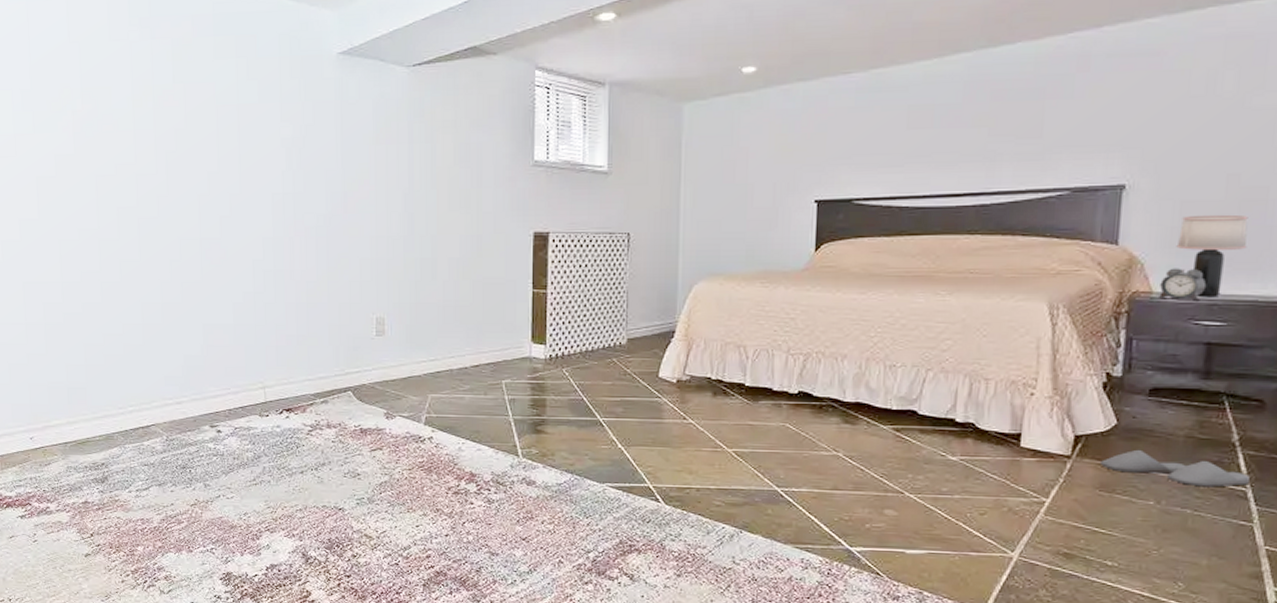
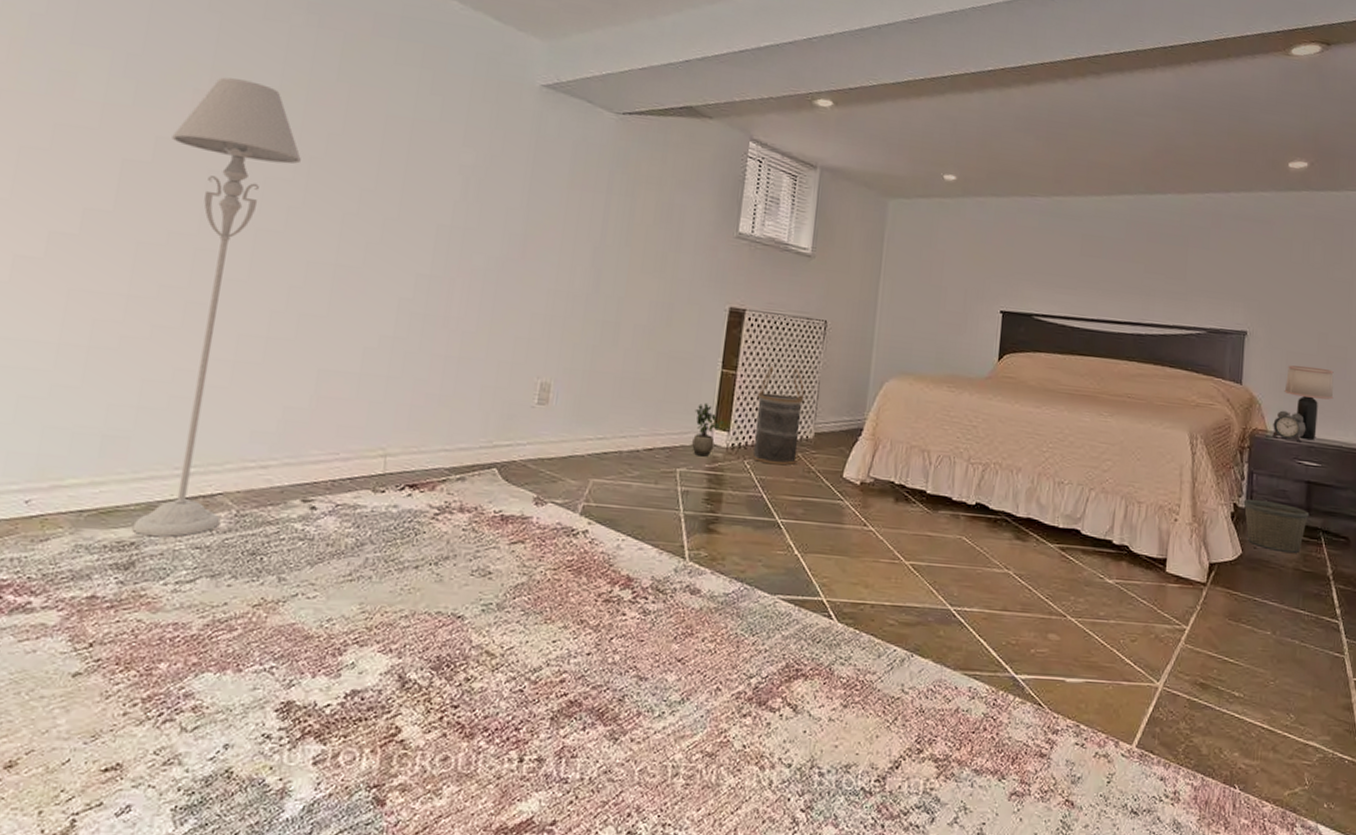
floor lamp: none [65,96,159,459] -> present [132,77,301,537]
potted plant: none [512,321,541,368] -> present [692,402,725,457]
basket: none [569,281,614,371] -> present [752,365,805,466]
slippers: present [1099,449,1250,487] -> none [1228,579,1341,619]
basket: none [1119,366,1209,420] -> present [1243,499,1310,553]

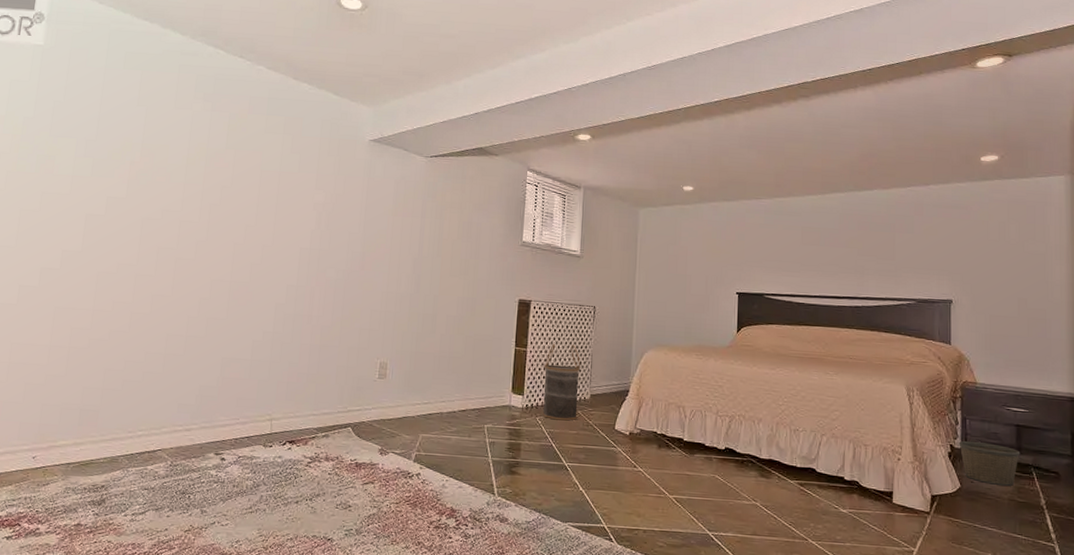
floor lamp: present [132,77,301,537] -> none [102,152,204,482]
potted plant: present [692,402,725,457] -> none [495,373,520,415]
alarm clock: present [1272,410,1307,442] -> none [981,365,1013,392]
table lamp: present [1284,365,1334,441] -> none [990,326,1036,390]

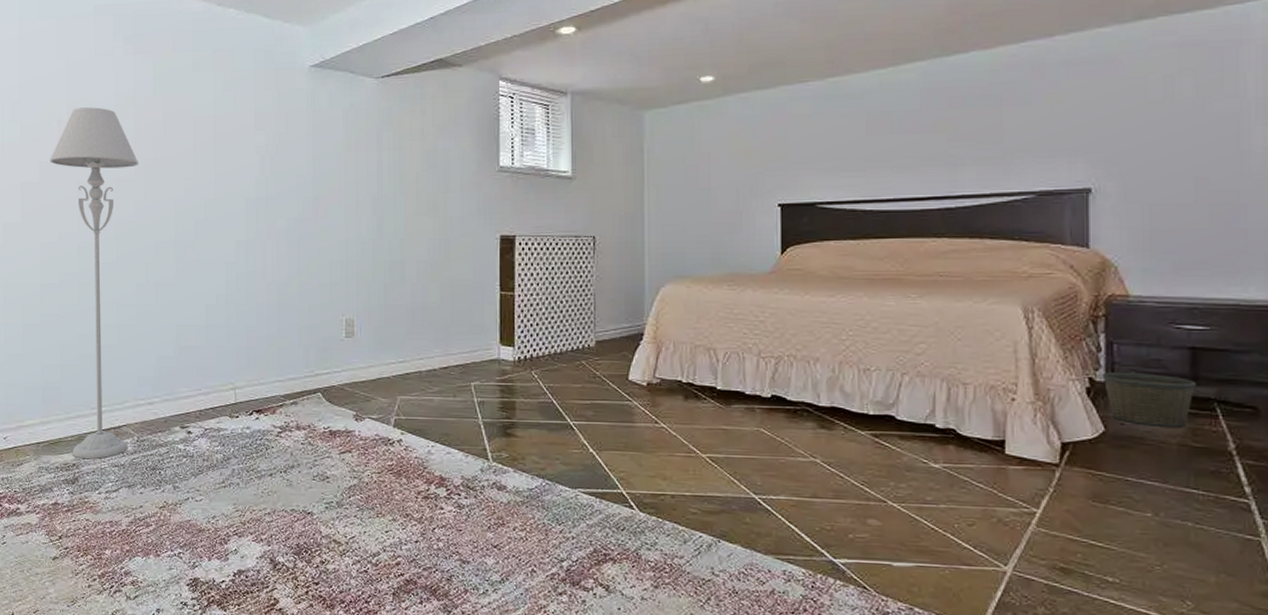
floor lamp: none [102,152,204,482] -> present [50,107,138,460]
basket: present [542,343,581,421] -> none [536,283,582,373]

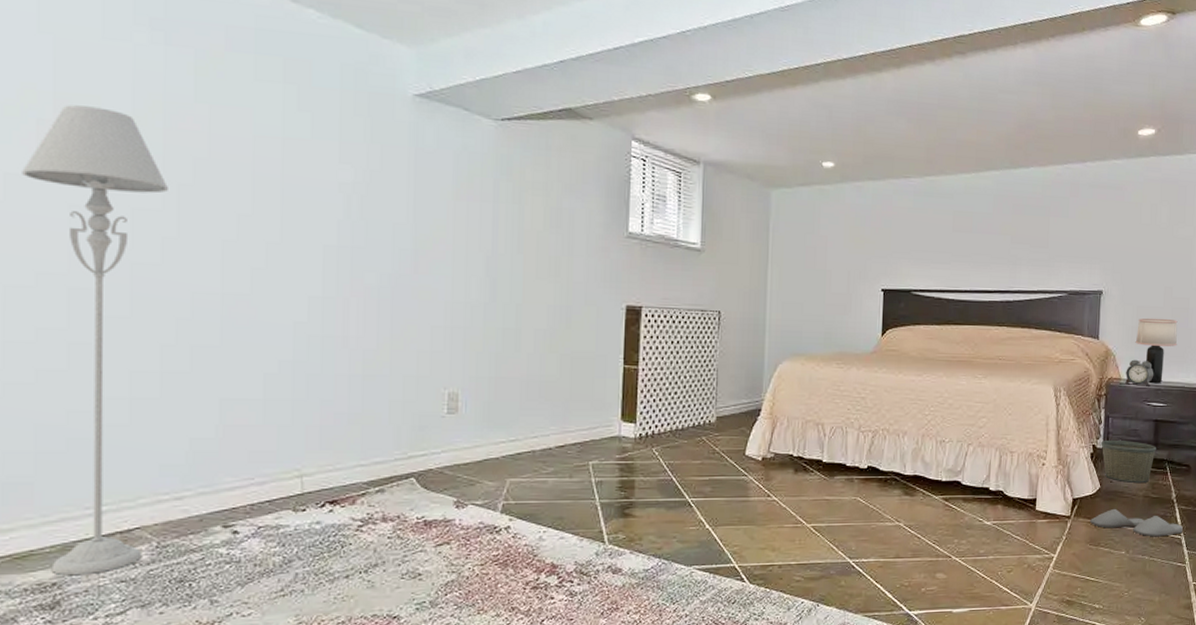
slippers: none [1090,457,1251,499] -> present [1089,508,1183,537]
alarm clock: none [1136,271,1185,305] -> present [1125,359,1154,386]
table lamp: none [1149,217,1223,301] -> present [1135,318,1178,384]

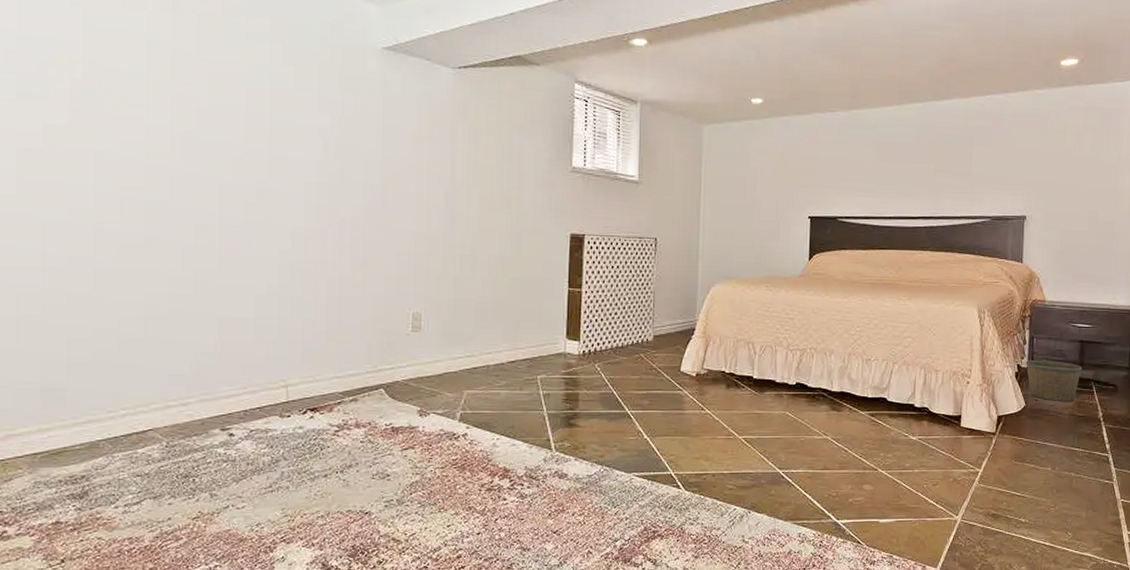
floor lamp: present [22,105,168,576] -> none [58,65,176,470]
slippers: present [1089,508,1183,537] -> none [1014,426,1110,455]
alarm clock: present [1125,359,1154,386] -> none [1050,282,1079,308]
table lamp: present [1135,318,1178,384] -> none [1059,241,1103,306]

